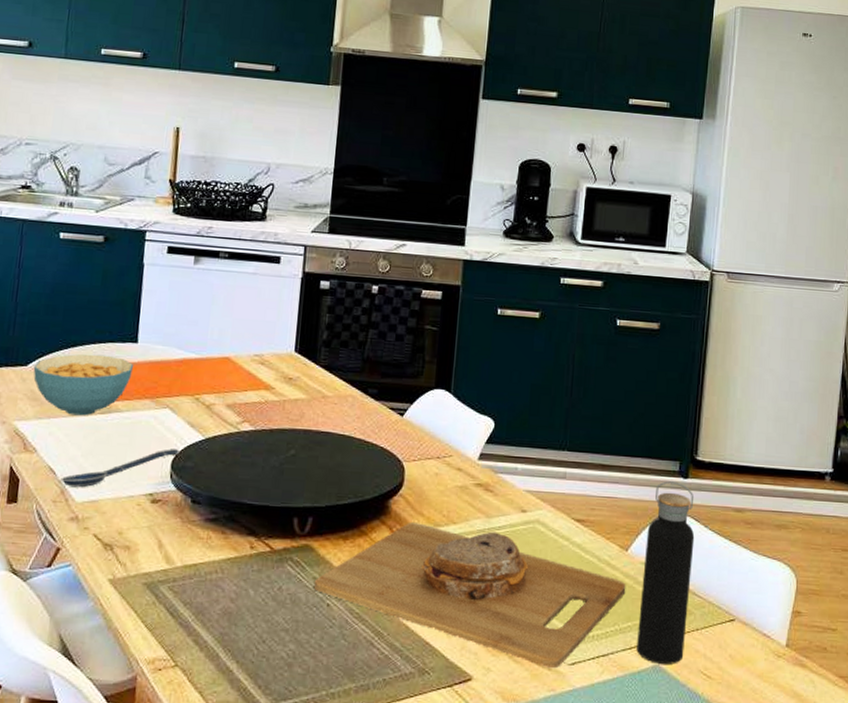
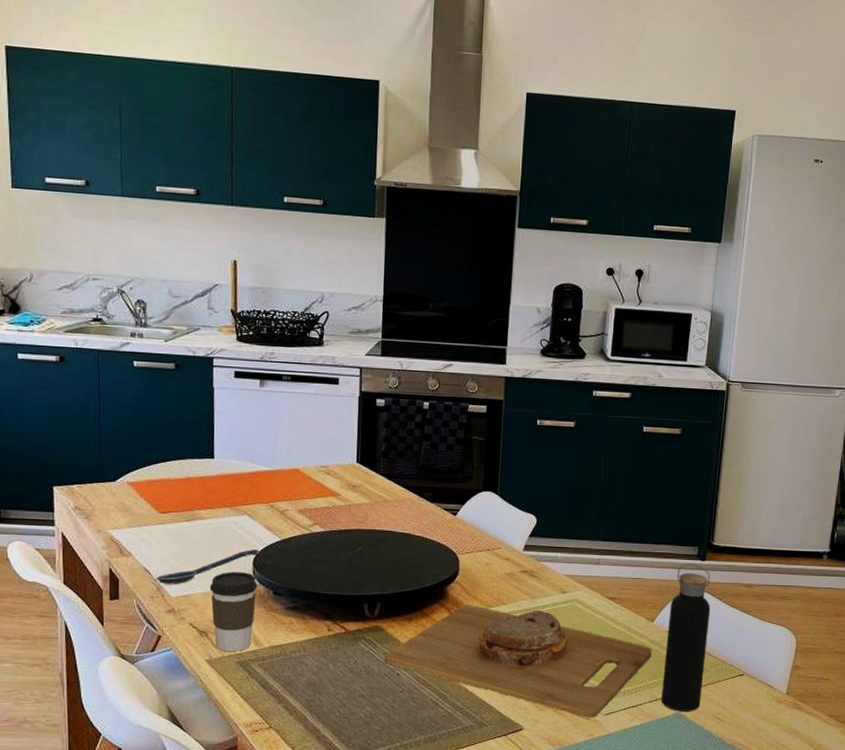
cereal bowl: present [33,354,134,416] -> none [121,469,213,524]
coffee cup: none [120,474,175,570] -> present [209,572,258,651]

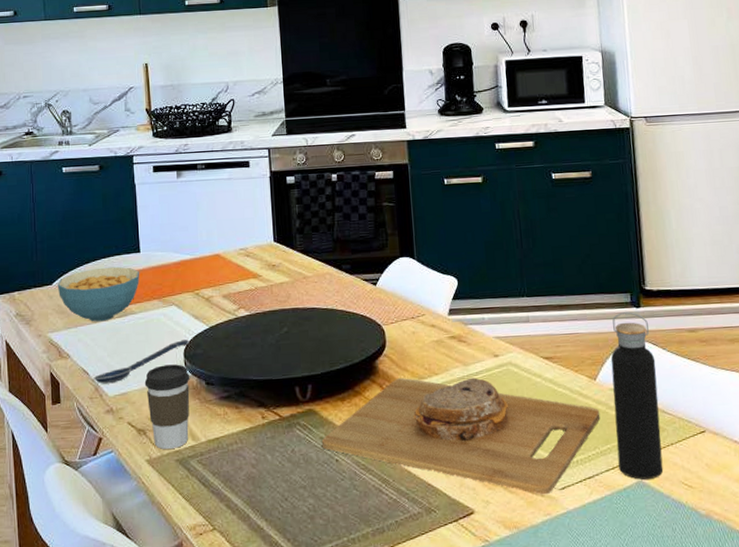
cereal bowl: none [121,469,213,524] -> present [57,266,140,322]

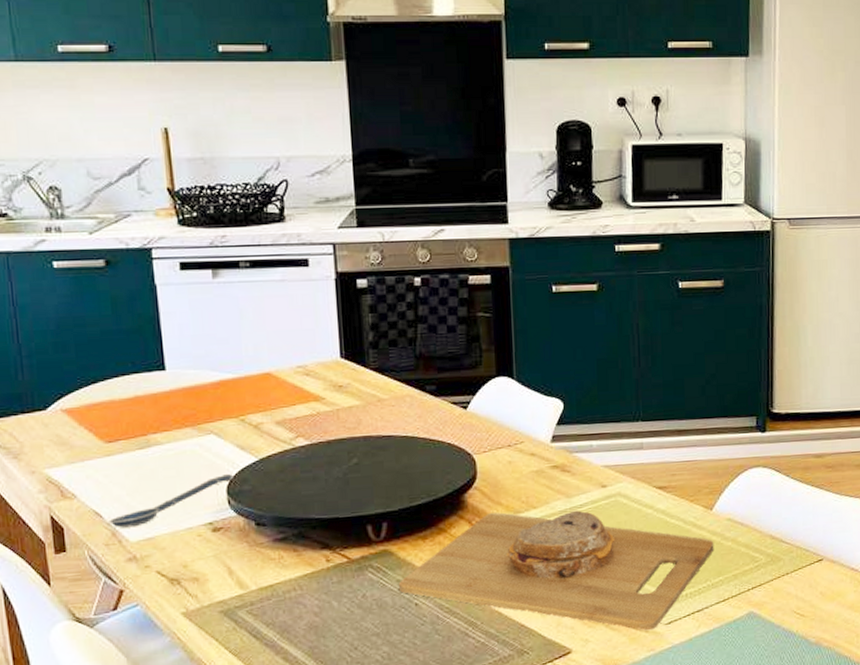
cereal bowl: present [57,266,140,322] -> none [53,387,167,455]
coffee cup: present [144,364,190,449] -> none [176,503,236,600]
water bottle: present [610,312,664,480] -> none [729,437,778,611]

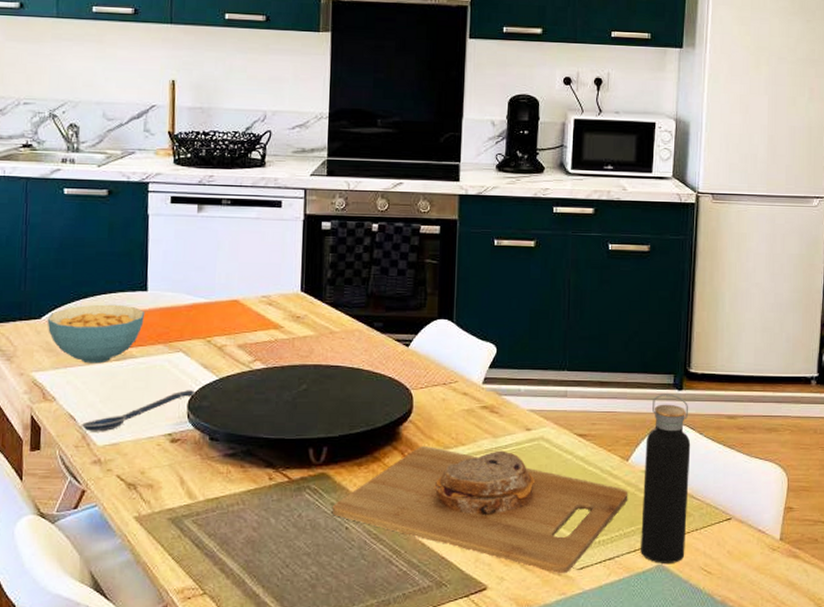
cereal bowl: none [53,387,167,455] -> present [47,304,146,364]
water bottle: none [729,437,778,611] -> present [641,394,691,563]

